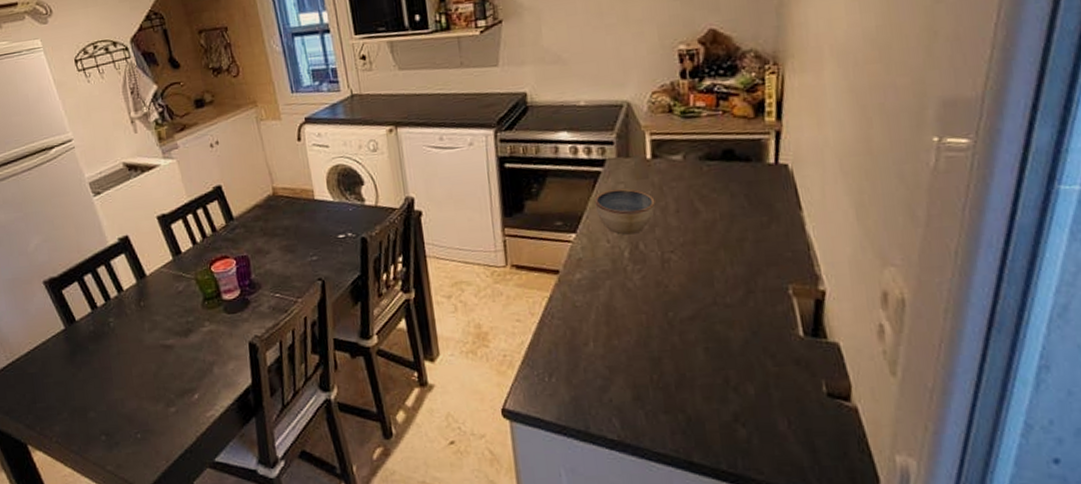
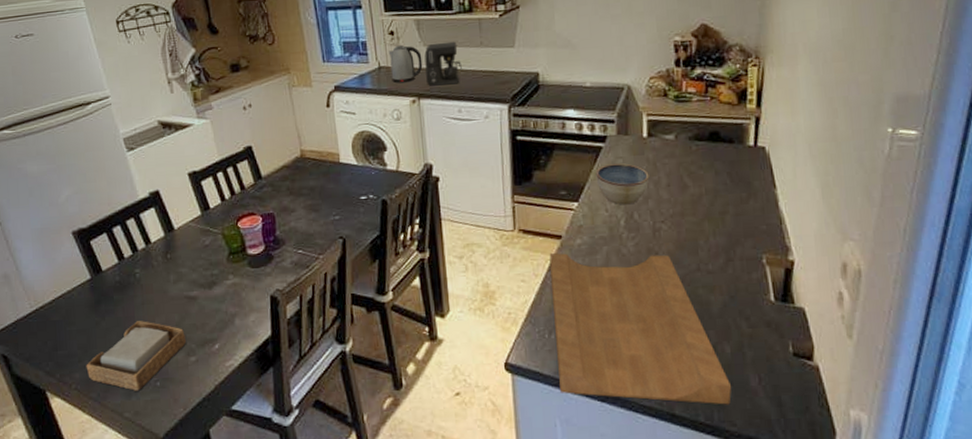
napkin holder: none [65,371,165,444] -> present [86,321,186,391]
kettle: none [361,70,399,112] -> present [388,45,423,83]
coffee maker: none [400,63,442,113] -> present [424,41,462,86]
cutting board: none [546,288,758,452] -> present [549,252,732,405]

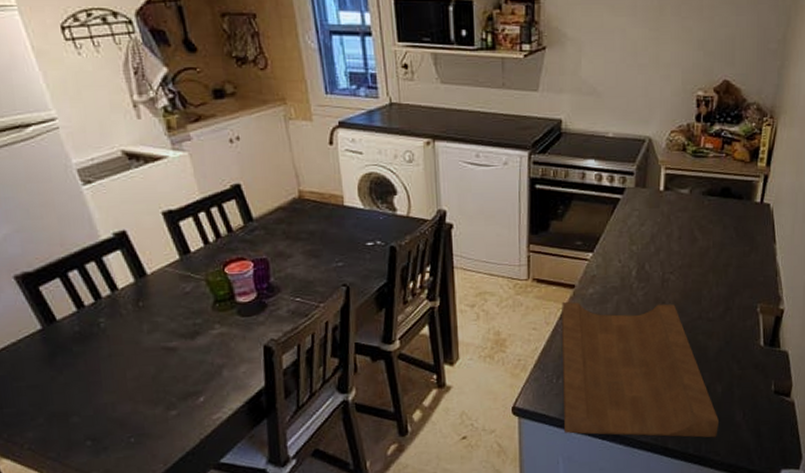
napkin holder: present [86,321,186,391] -> none [40,374,165,449]
kettle: present [388,45,423,83] -> none [401,81,439,123]
coffee maker: present [424,41,462,86] -> none [441,80,482,128]
bowl: present [595,163,649,205] -> none [612,216,663,256]

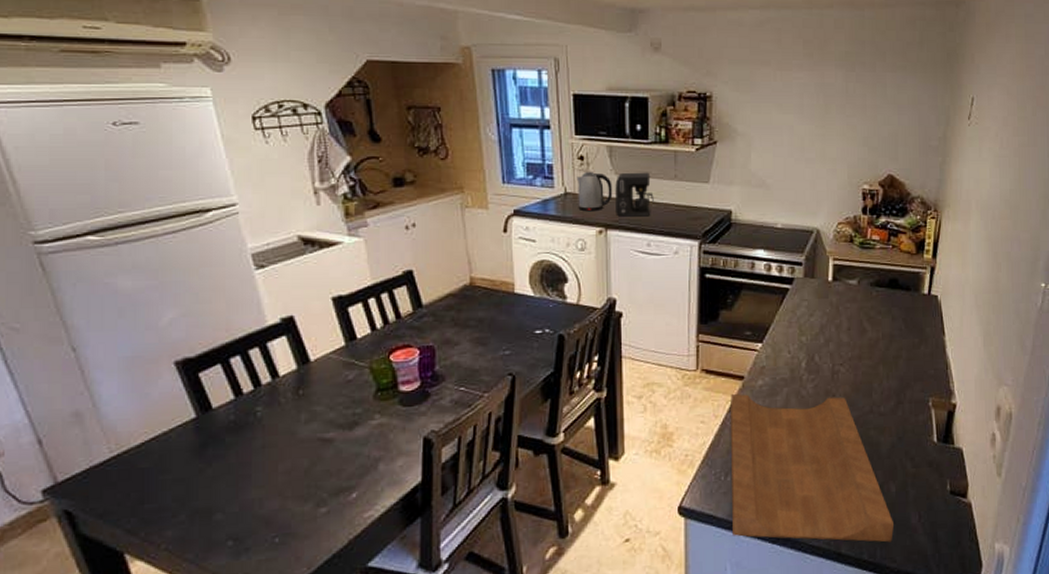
kettle: none [401,81,439,123] -> present [576,172,613,212]
coffee maker: none [441,80,482,128] -> present [615,172,654,217]

